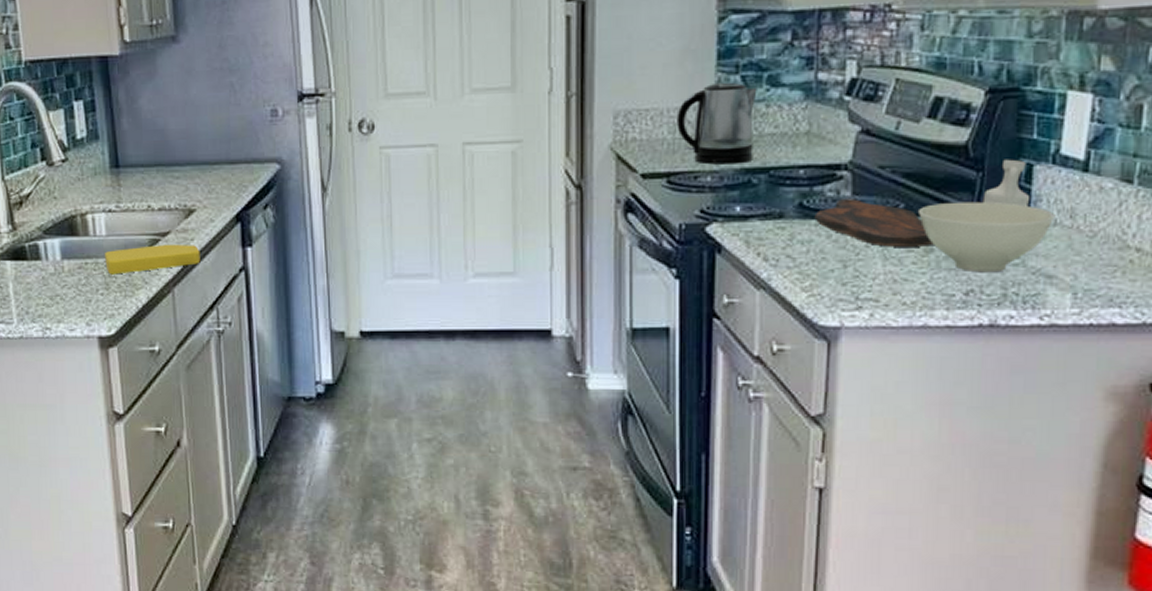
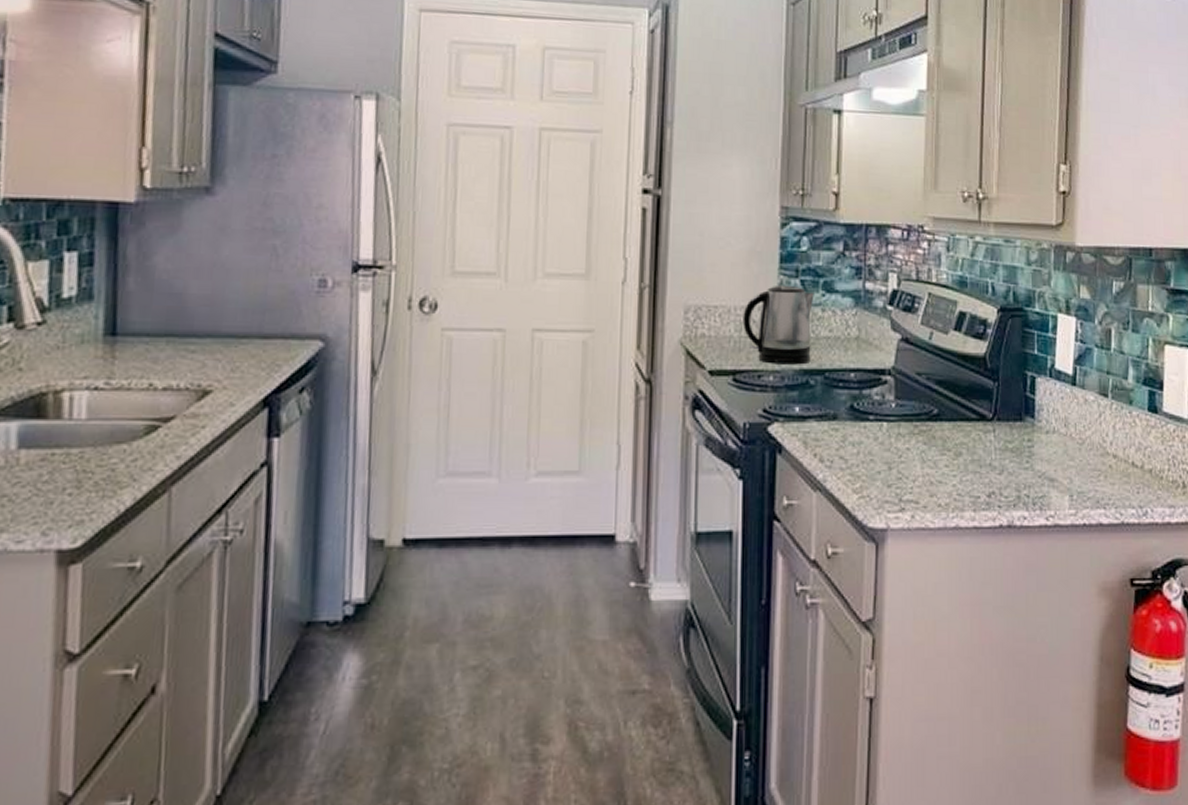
sponge: present [105,244,201,275] -> none [80,431,212,469]
cutting board: present [814,199,934,247] -> none [863,403,962,450]
bowl: present [919,201,1056,273] -> none [949,409,1054,476]
ceramic jug: present [982,159,1031,207] -> none [999,371,1035,415]

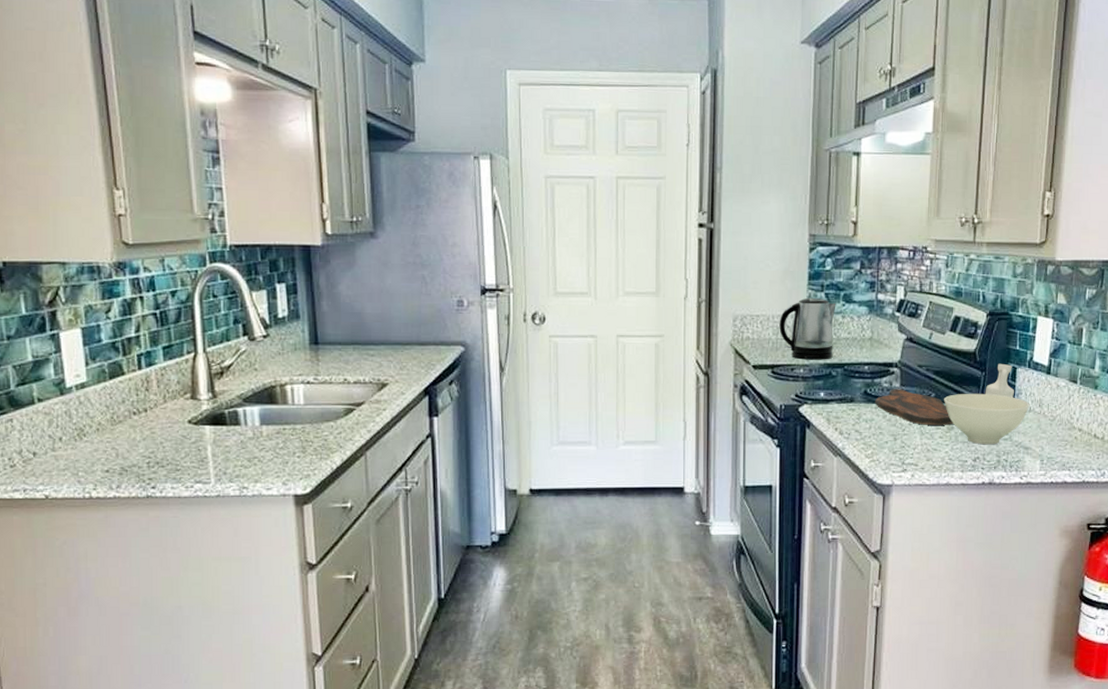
cutting board: none [863,403,962,450] -> present [875,389,954,425]
bowl: none [949,409,1054,476] -> present [944,393,1030,445]
ceramic jug: none [999,371,1035,415] -> present [985,363,1015,398]

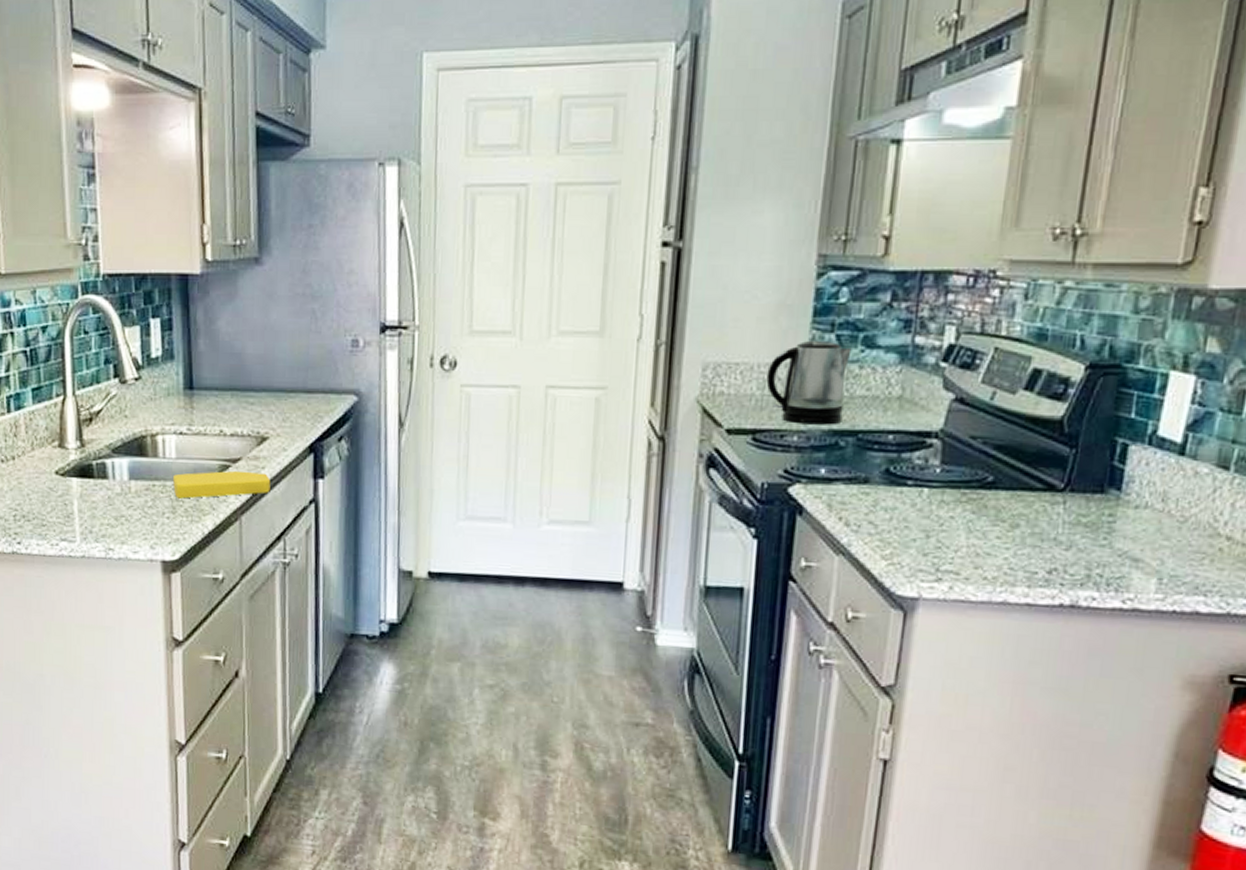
sponge: none [302,413,391,439] -> present [173,470,271,499]
cutting board: present [875,389,954,425] -> none [900,467,1020,522]
bowl: present [944,393,1030,445] -> none [1007,477,1147,553]
ceramic jug: present [985,363,1015,398] -> none [1073,437,1123,487]

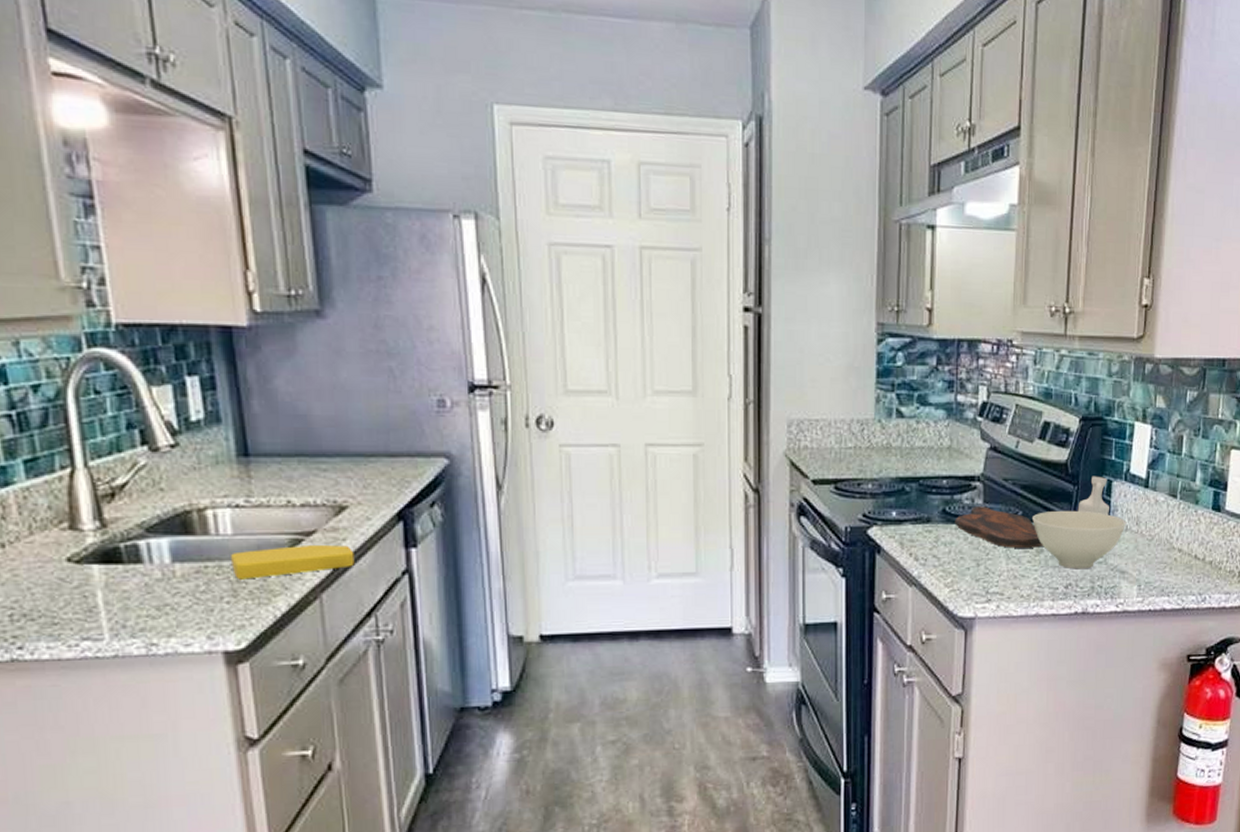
kettle: present [766,340,852,425] -> none [842,398,909,473]
cutting board: none [900,467,1020,522] -> present [955,506,1043,548]
bowl: none [1007,477,1147,553] -> present [1032,510,1127,570]
ceramic jug: none [1073,437,1123,487] -> present [1077,476,1110,515]

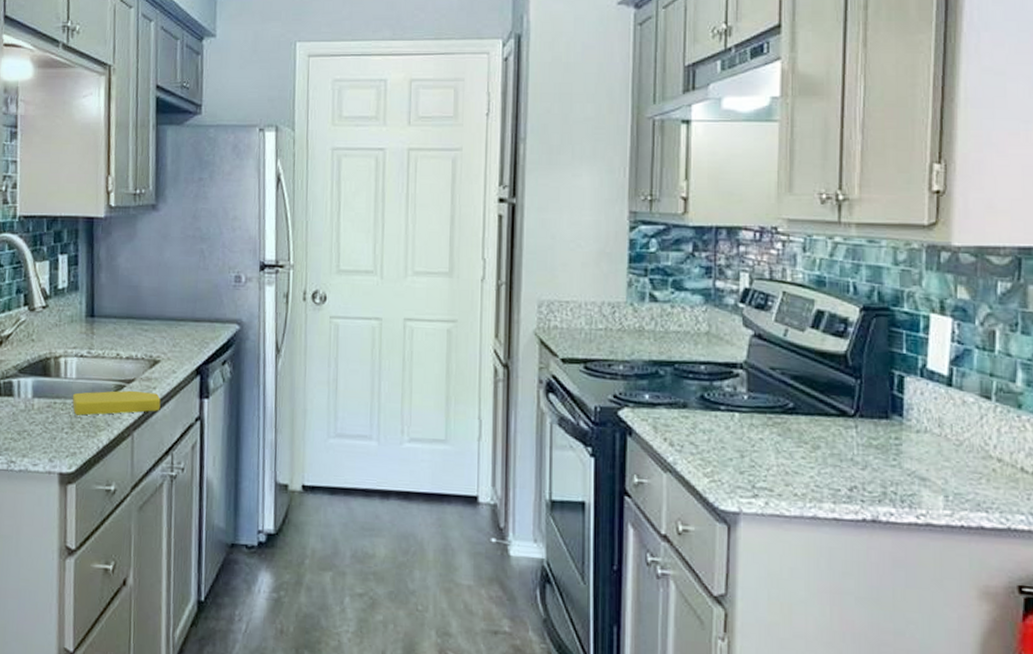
cutting board: present [955,506,1043,548] -> none [714,394,820,443]
bowl: present [1032,510,1127,570] -> none [806,404,926,472]
ceramic jug: present [1077,476,1110,515] -> none [861,369,903,414]

